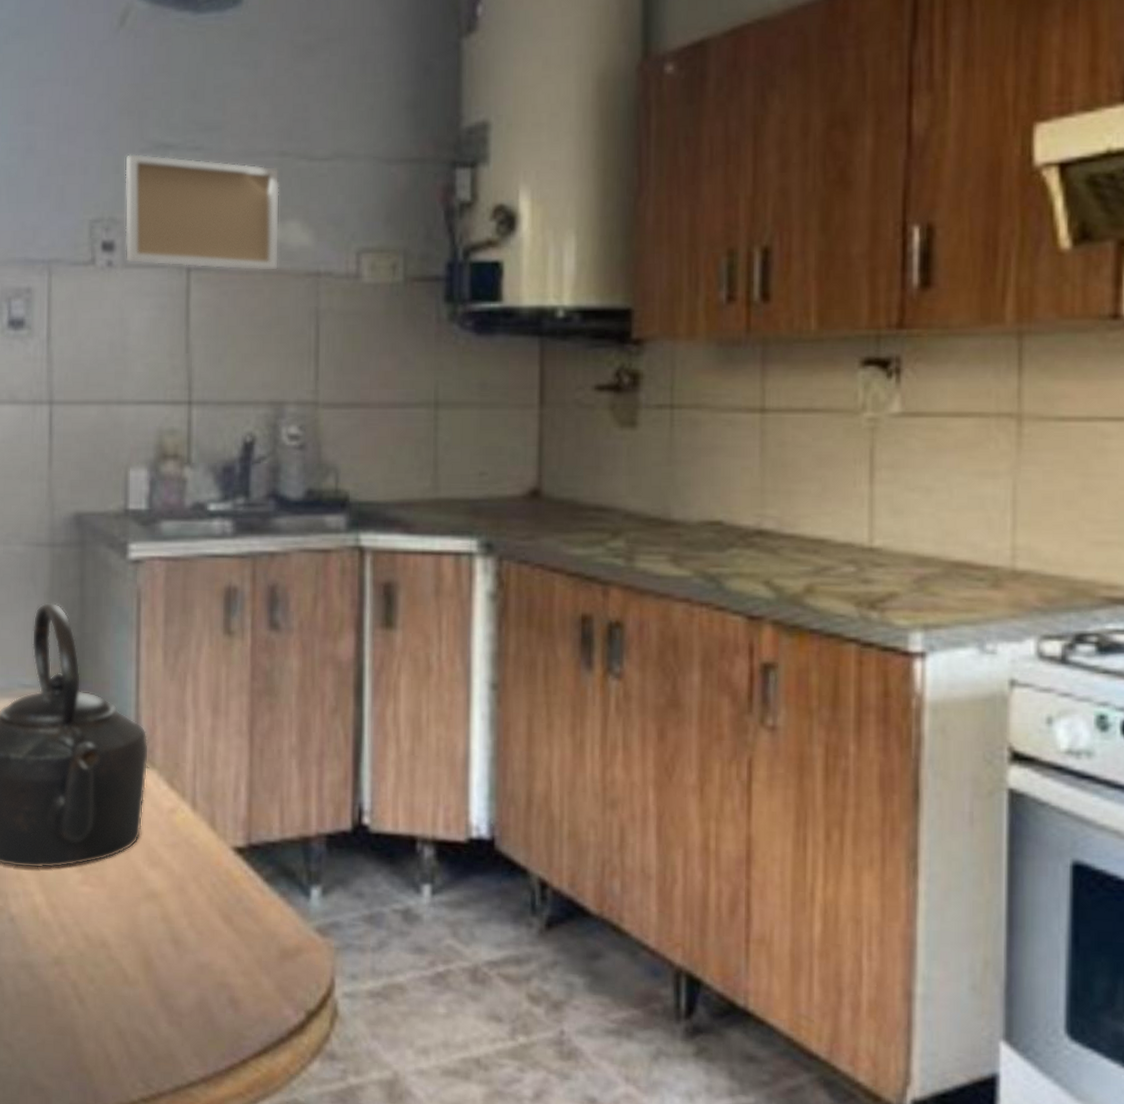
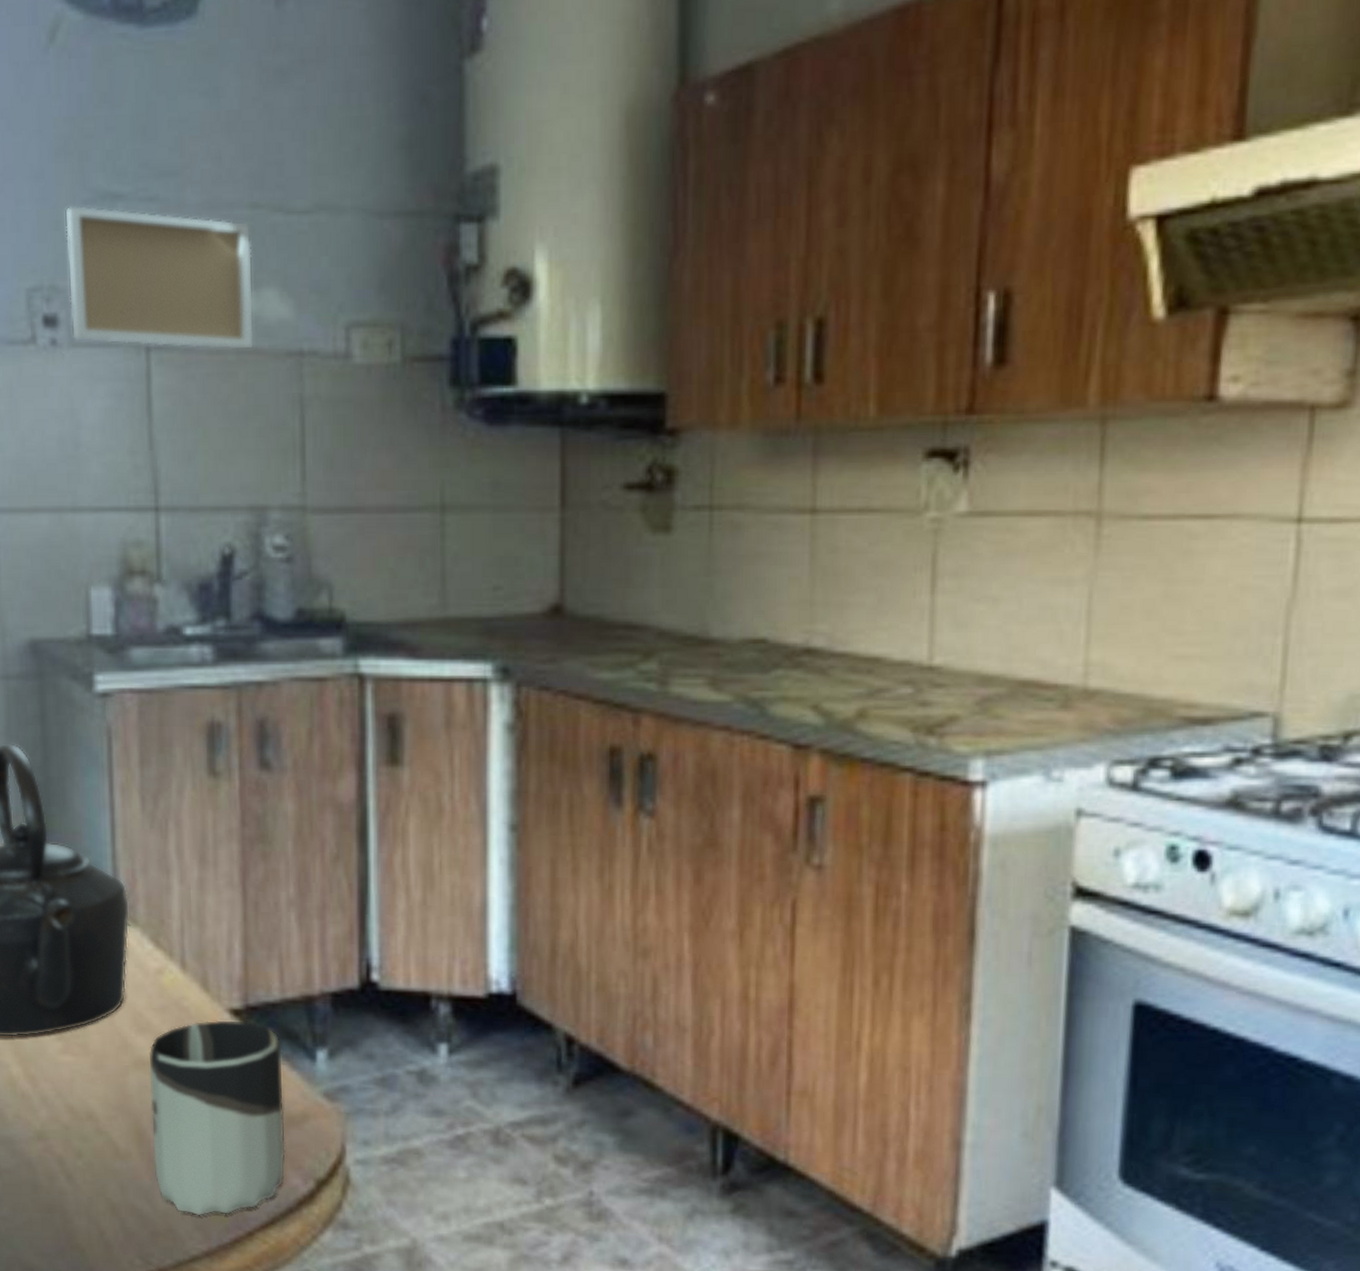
cup: none [158,857,280,1043] -> present [149,1020,286,1216]

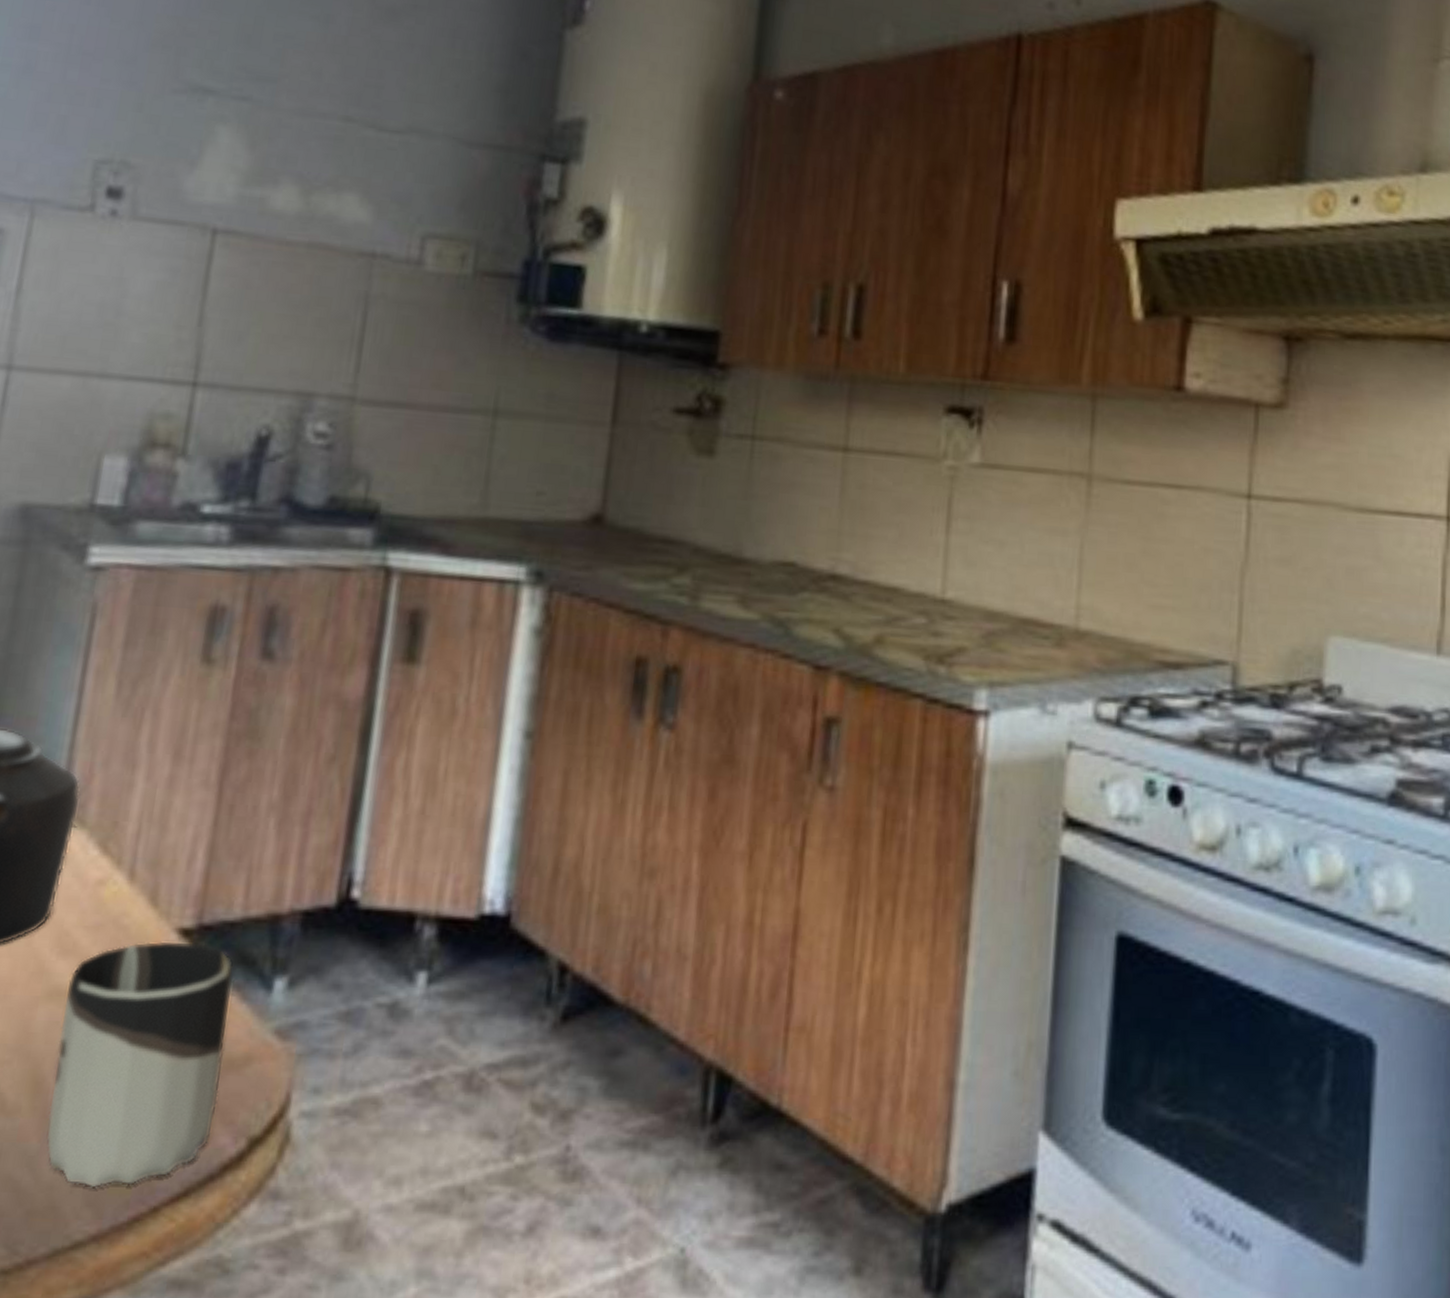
wall art: present [64,205,255,351] -> none [135,92,341,246]

